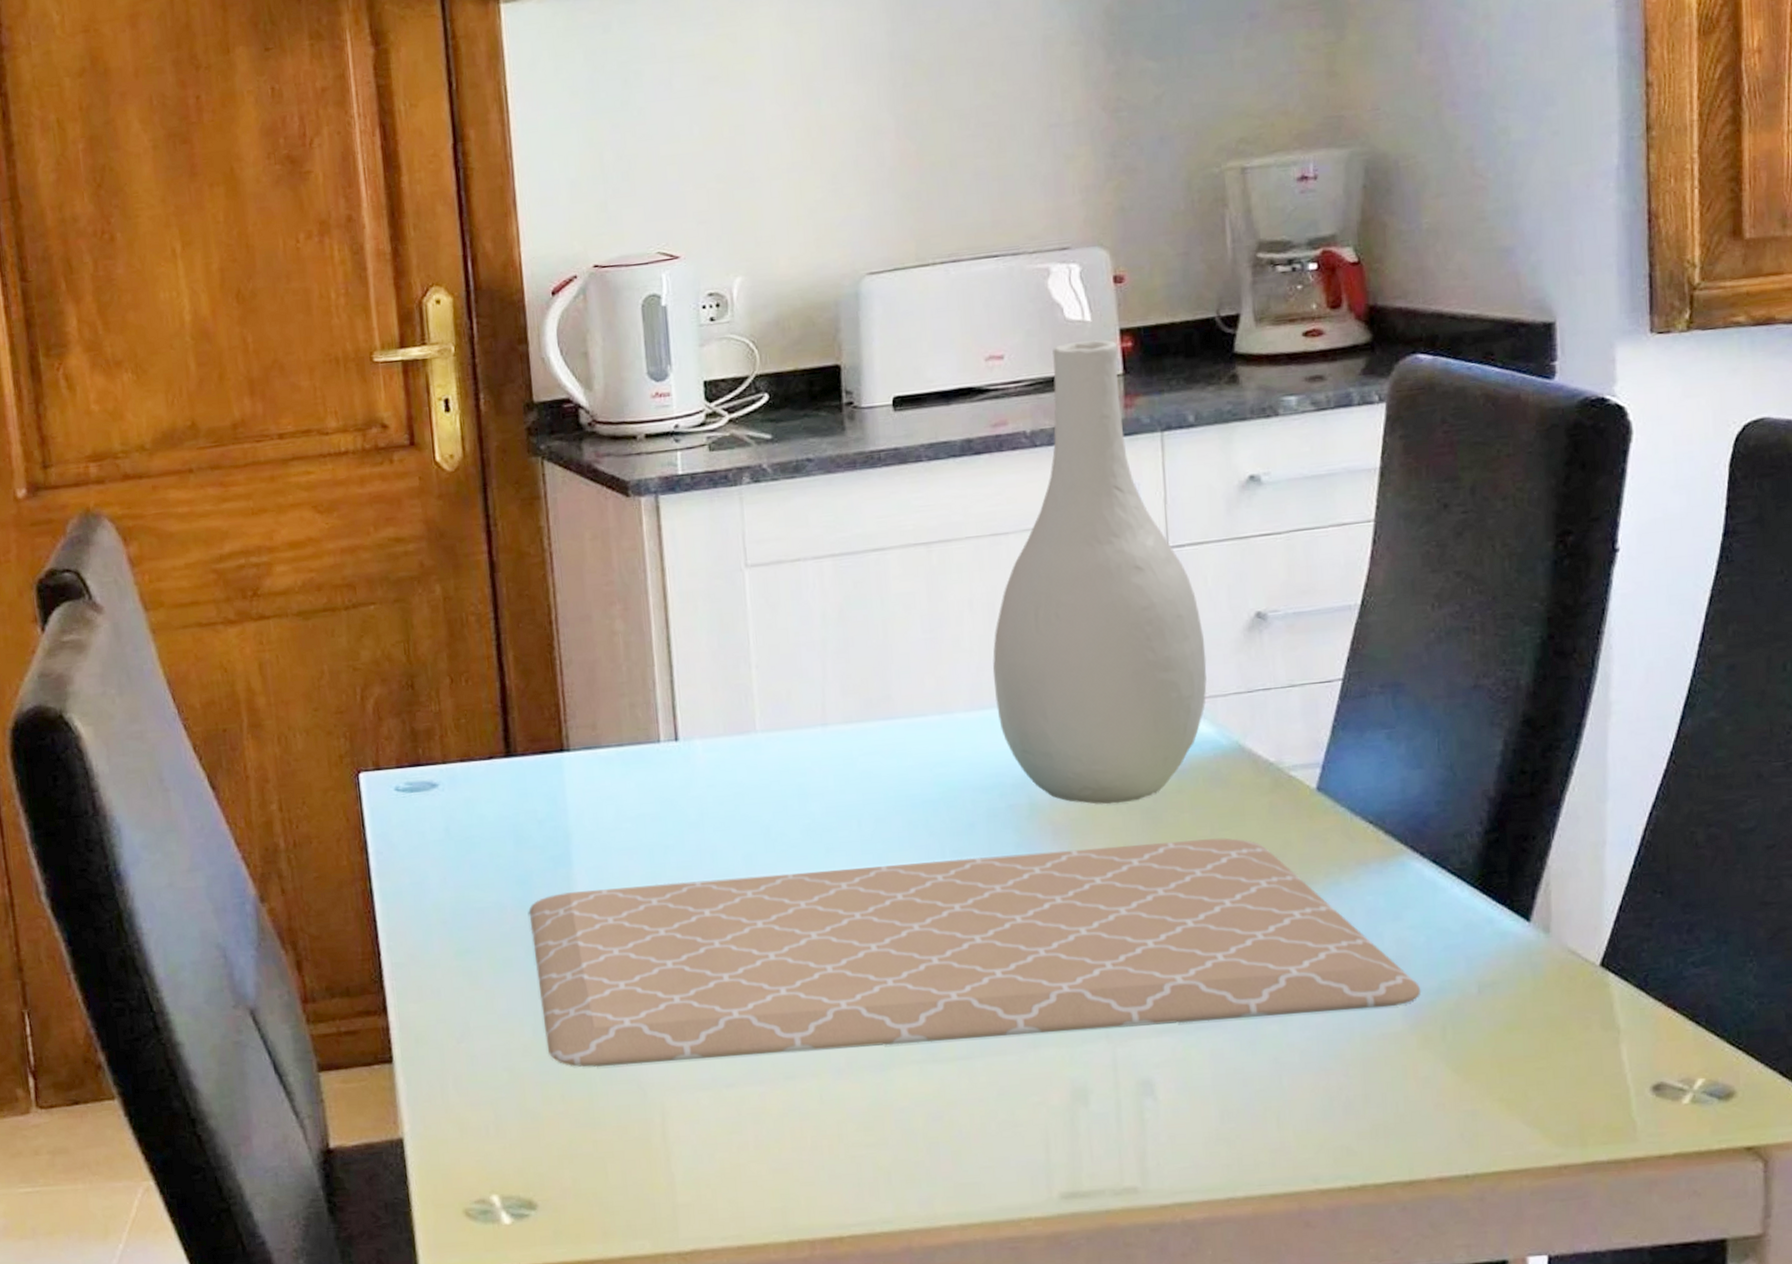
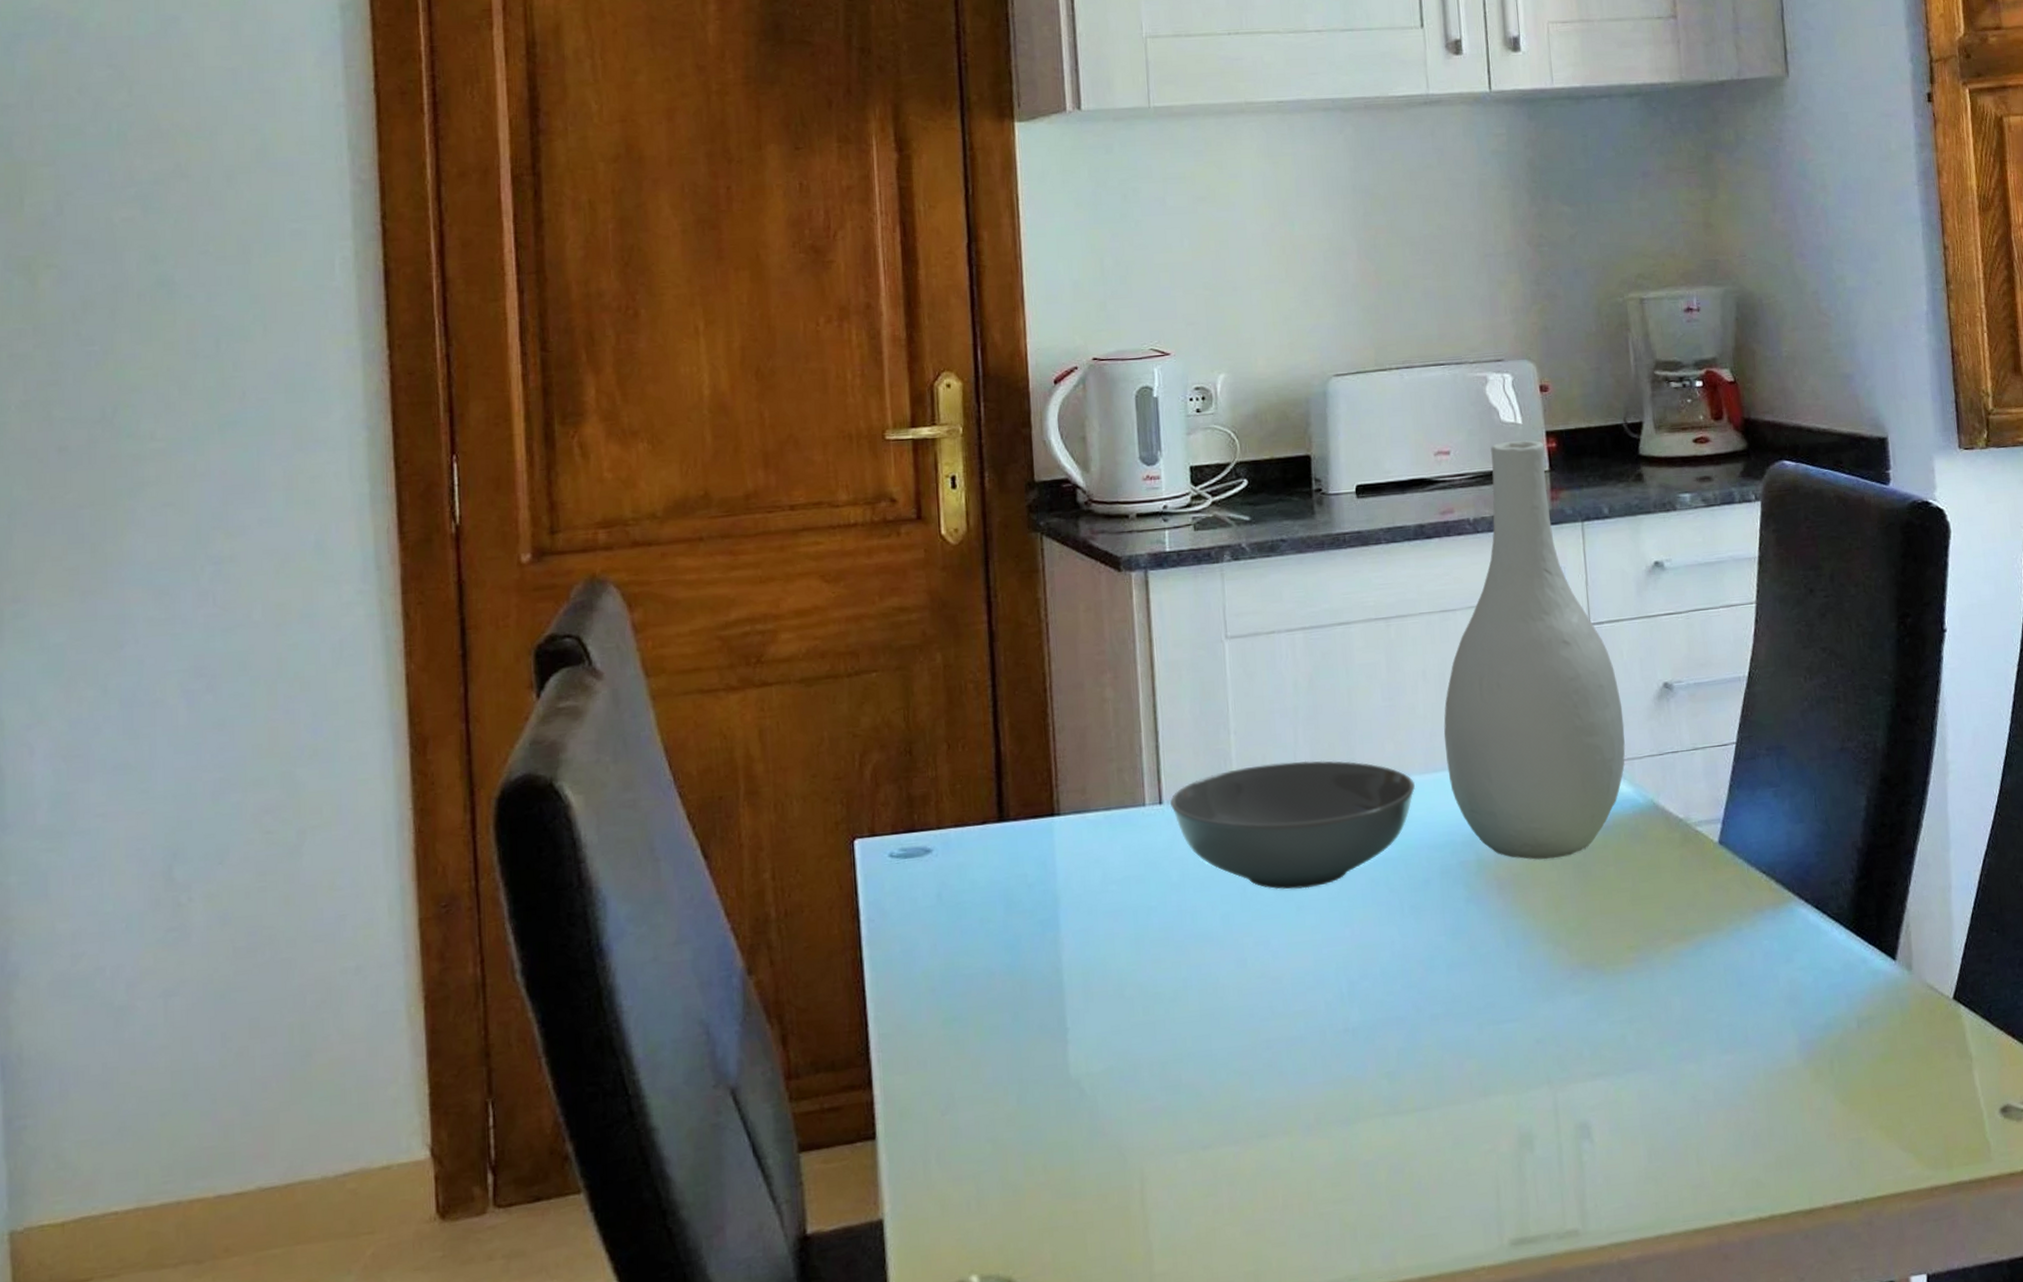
placemat: present [528,838,1420,1067] -> none [1016,889,1811,1135]
bowl: none [687,696,959,831] -> present [1170,760,1415,890]

